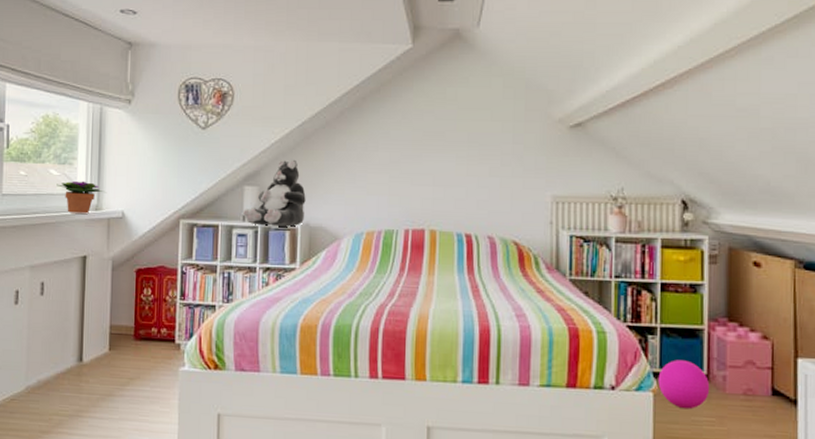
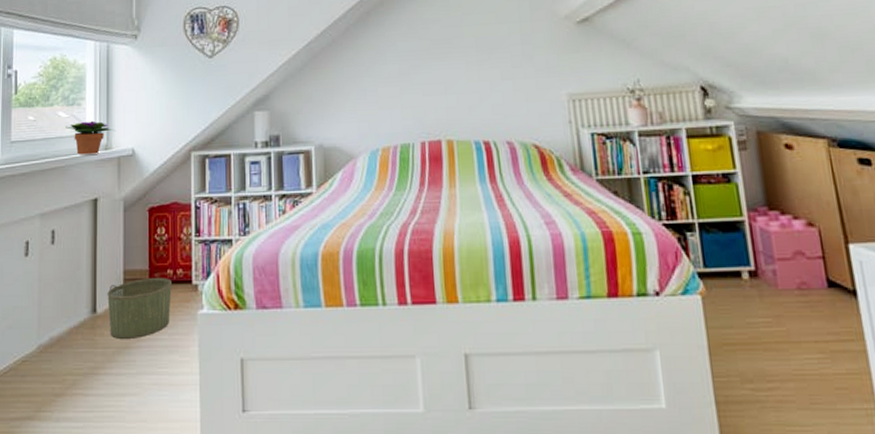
basket: none [93,334,155,388] -> present [107,278,172,339]
plush toy: present [243,159,306,227] -> none [255,80,318,151]
ball: present [658,360,710,410] -> none [703,256,762,311]

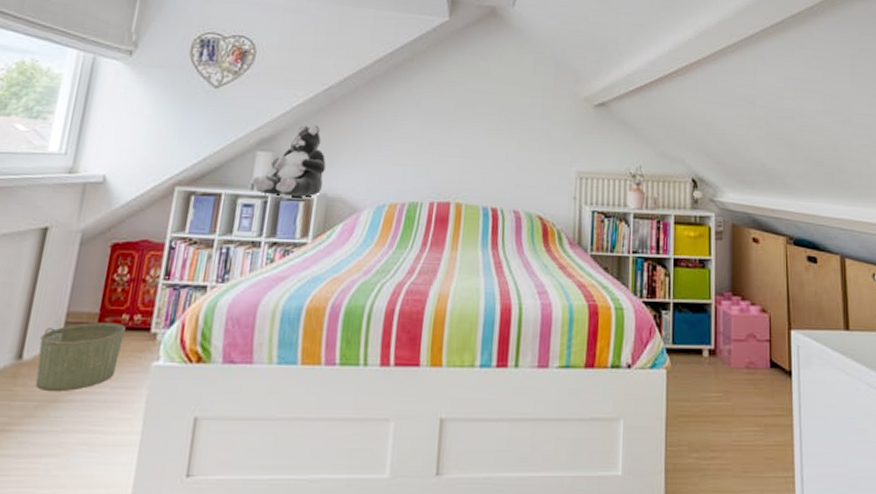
potted flower: present [65,120,116,155] -> none [21,138,88,177]
plush toy: none [255,80,318,151] -> present [252,124,326,197]

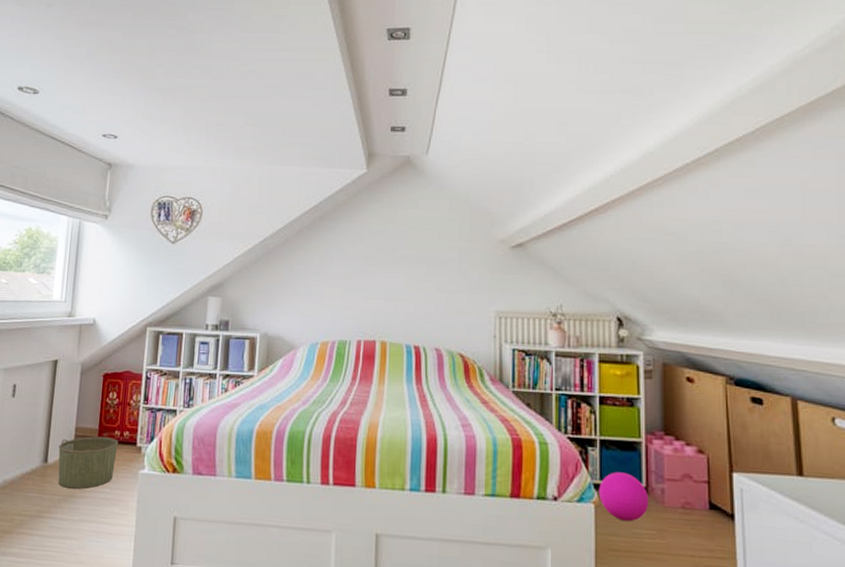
plush toy: present [252,124,326,197] -> none [206,272,266,336]
ball: none [671,335,717,386] -> present [599,472,649,522]

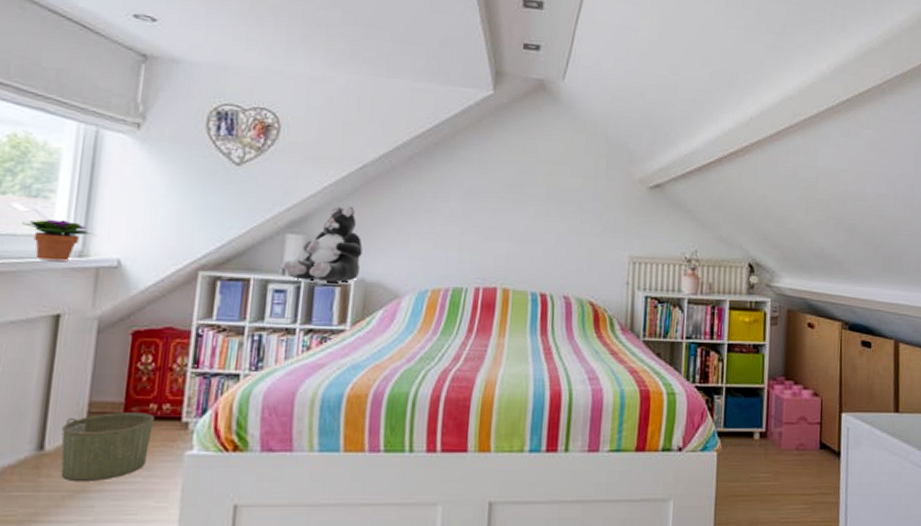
potted flower: none [34,289,81,320] -> present [22,219,98,261]
plush toy: none [206,272,266,336] -> present [283,205,363,282]
ball: present [599,472,649,522] -> none [722,418,768,467]

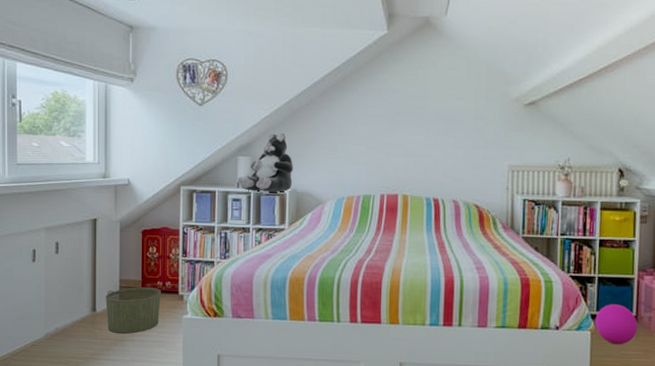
potted flower: present [22,219,98,261] -> none [67,151,114,181]
ball: none [722,418,768,467] -> present [595,304,638,345]

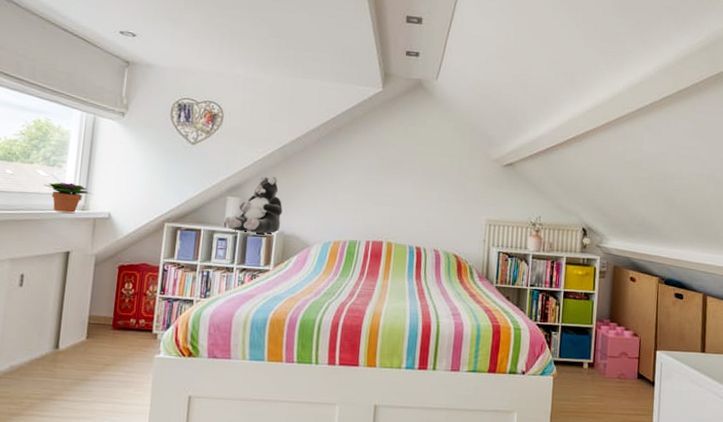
potted flower: none [67,151,114,181] -> present [44,182,95,213]
basket: present [105,287,161,334] -> none [70,324,134,373]
ball: present [595,304,638,345] -> none [557,351,595,390]

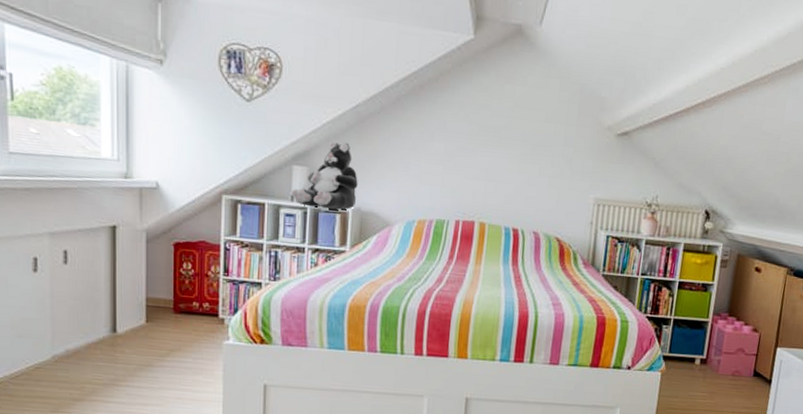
potted flower: present [44,182,95,213] -> none [76,144,138,181]

